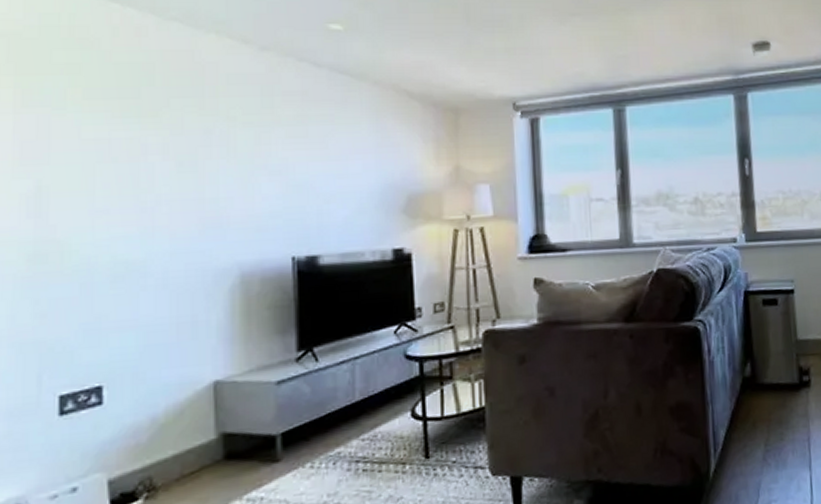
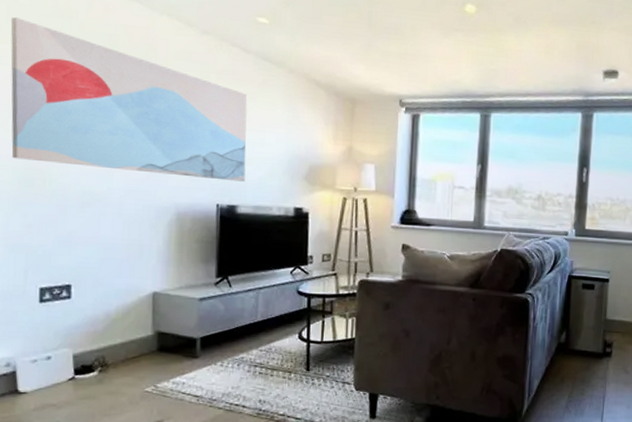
wall art: none [12,55,327,231] -> present [10,17,248,182]

